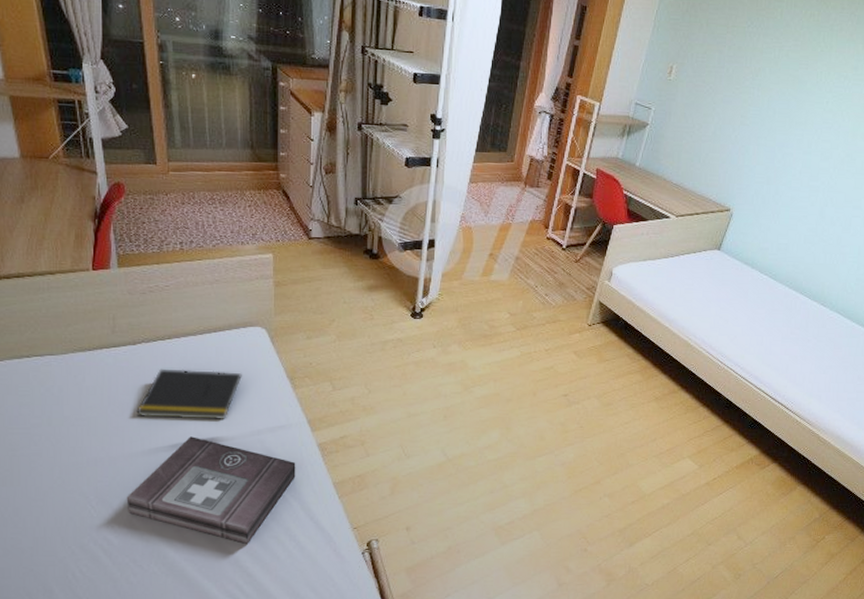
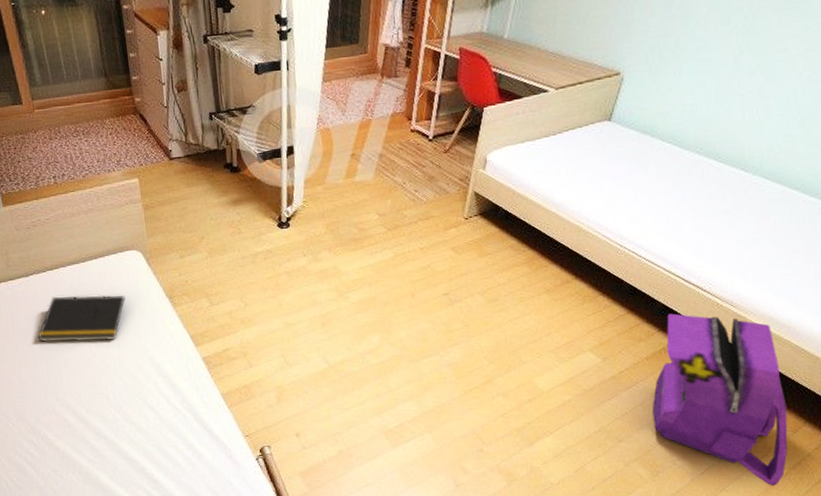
first aid kit: present [126,436,296,545] -> none [40,357,186,454]
backpack: none [738,427,848,590] -> present [653,313,788,486]

